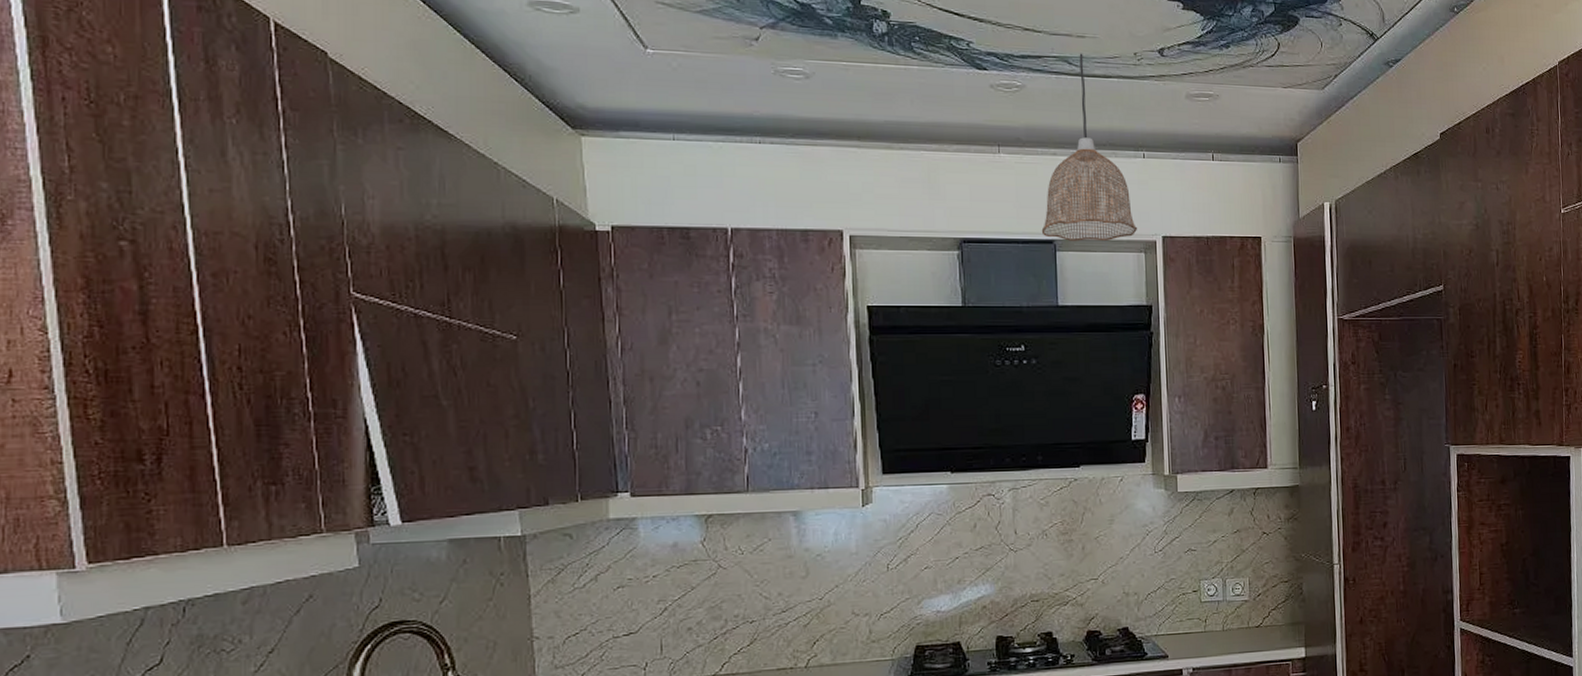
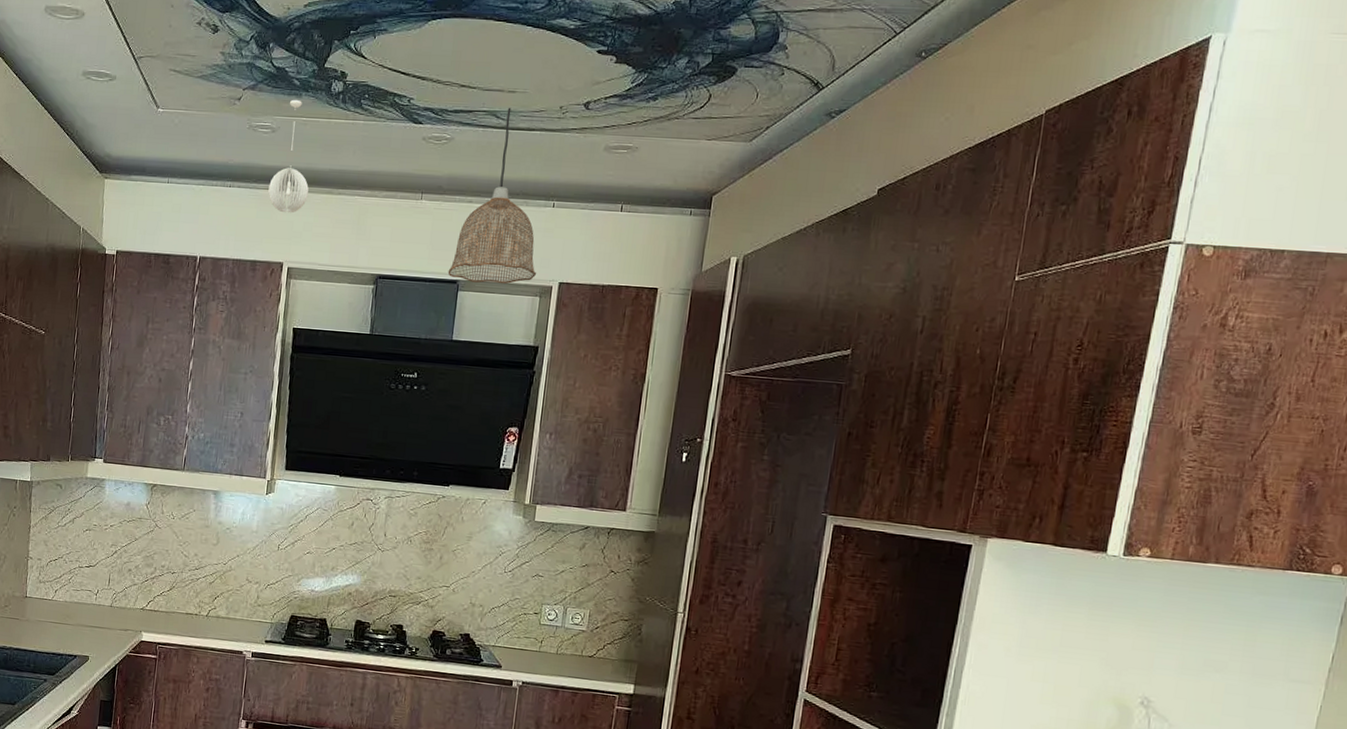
pendant light: none [811,40,862,173] -> present [268,99,309,214]

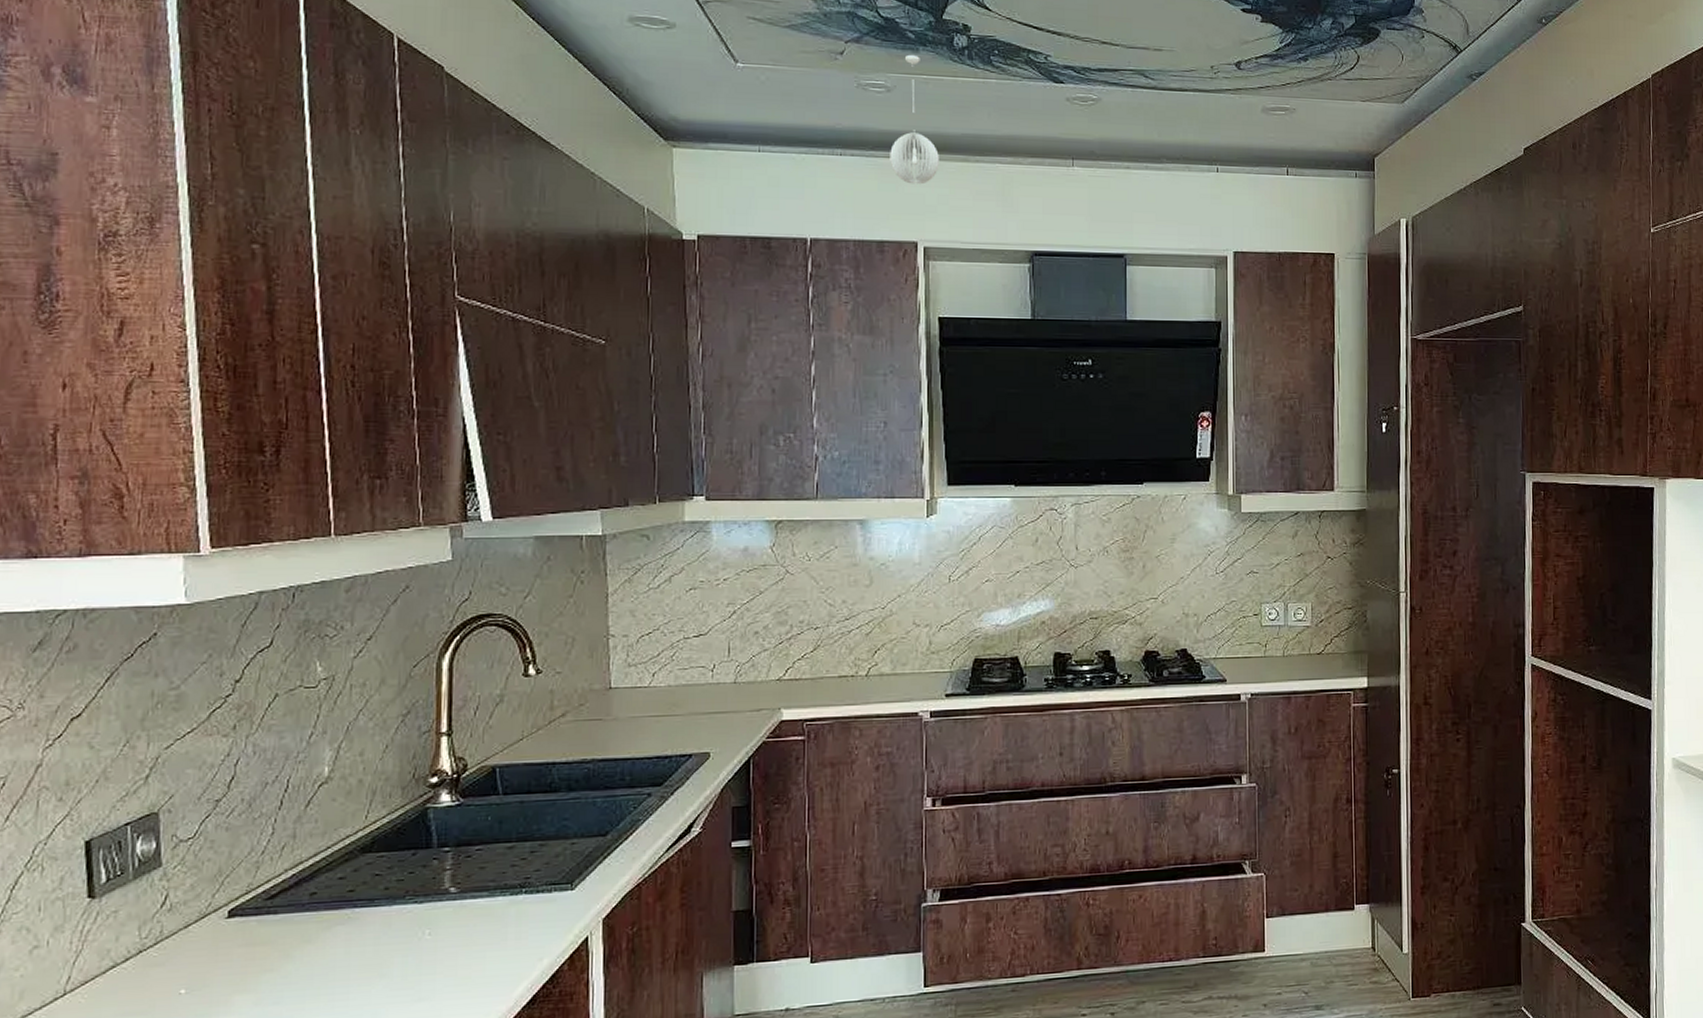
pendant lamp: present [447,107,537,284] -> none [1112,66,1209,256]

